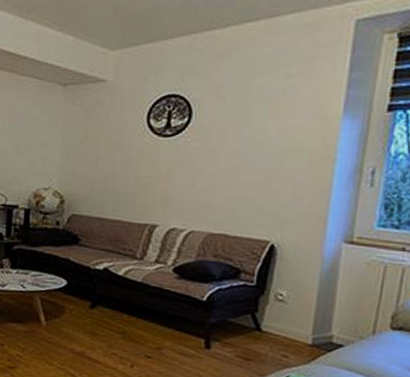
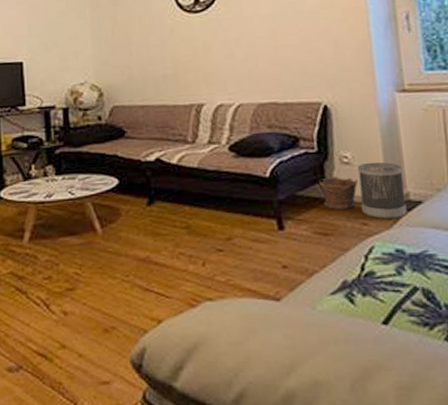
clay pot: none [251,310,288,341] -> present [319,176,358,209]
wastebasket: none [285,303,332,357] -> present [357,162,407,220]

